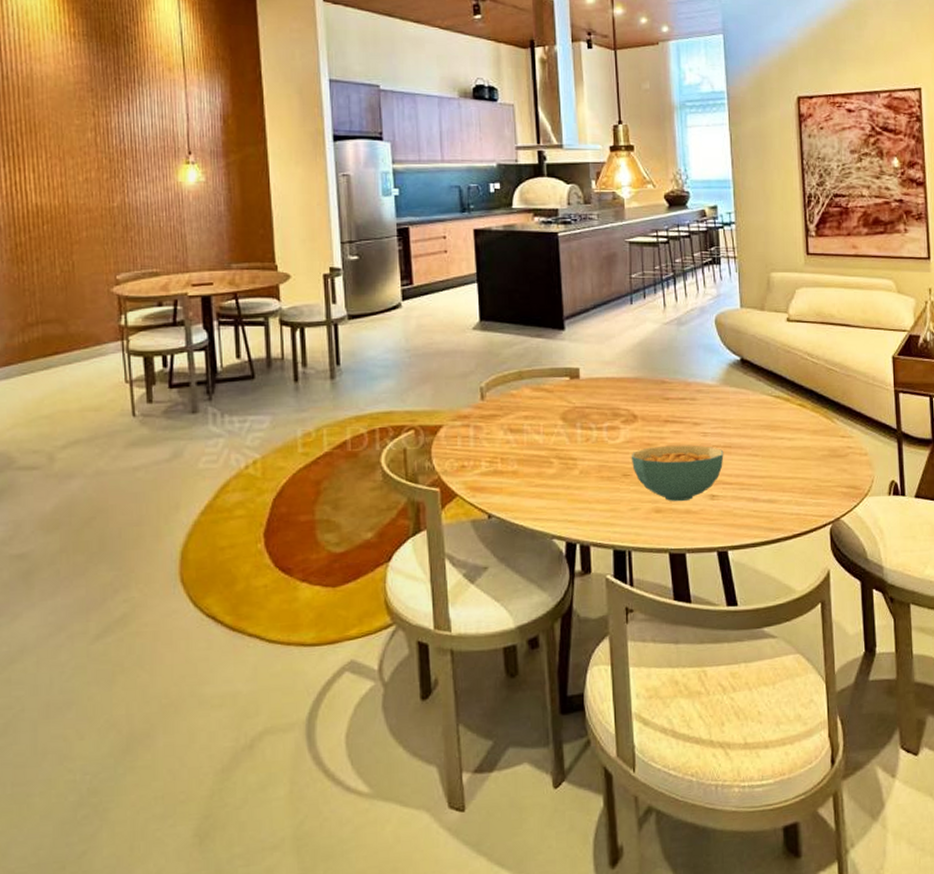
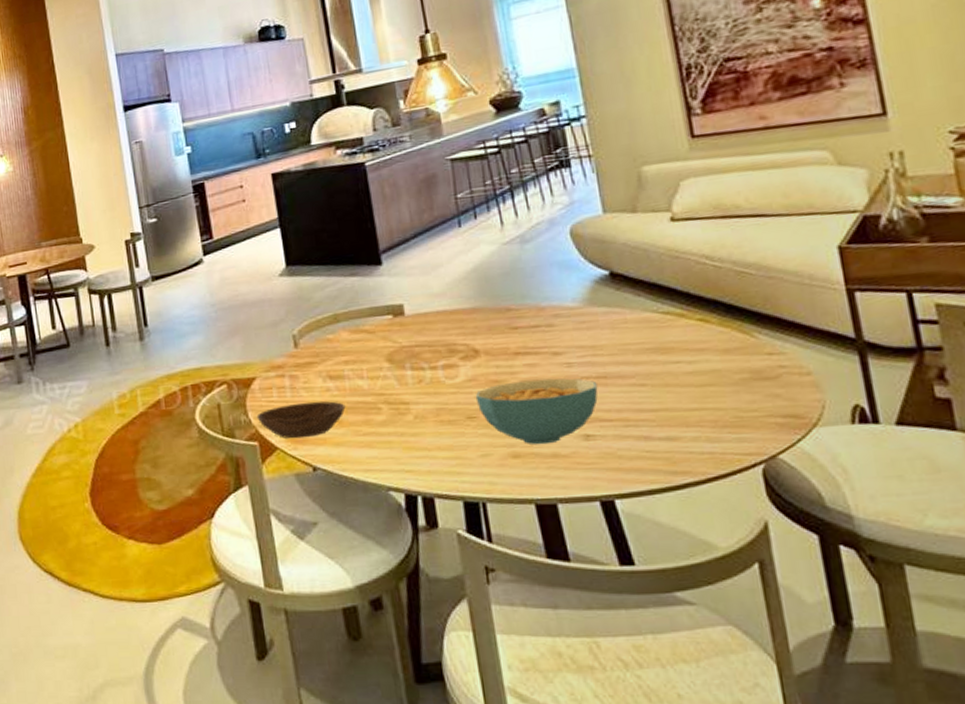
bowl: none [440,452,522,487] -> present [256,401,346,439]

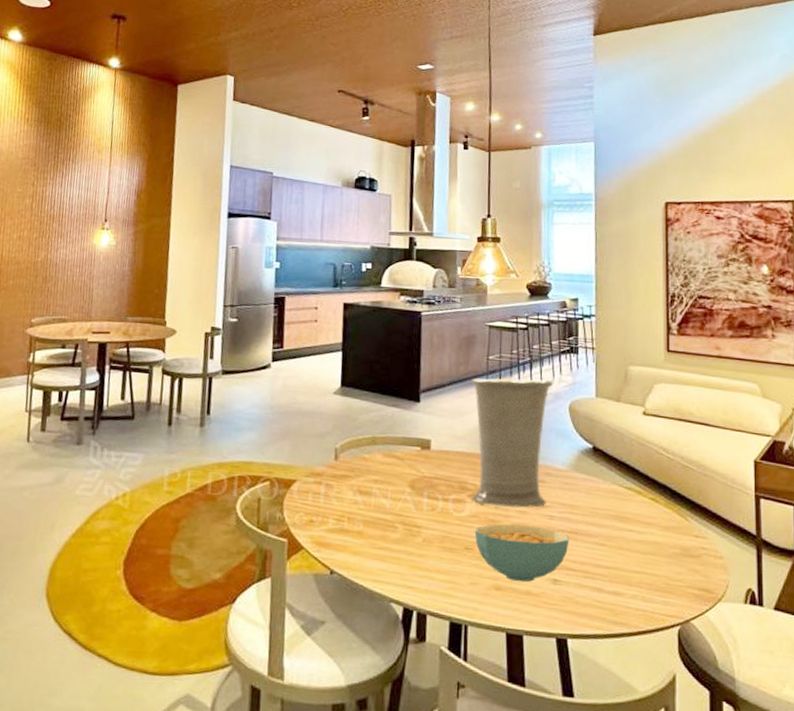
bowl: present [256,401,346,439] -> none [290,510,368,543]
vase: none [440,206,560,365] -> present [471,378,553,508]

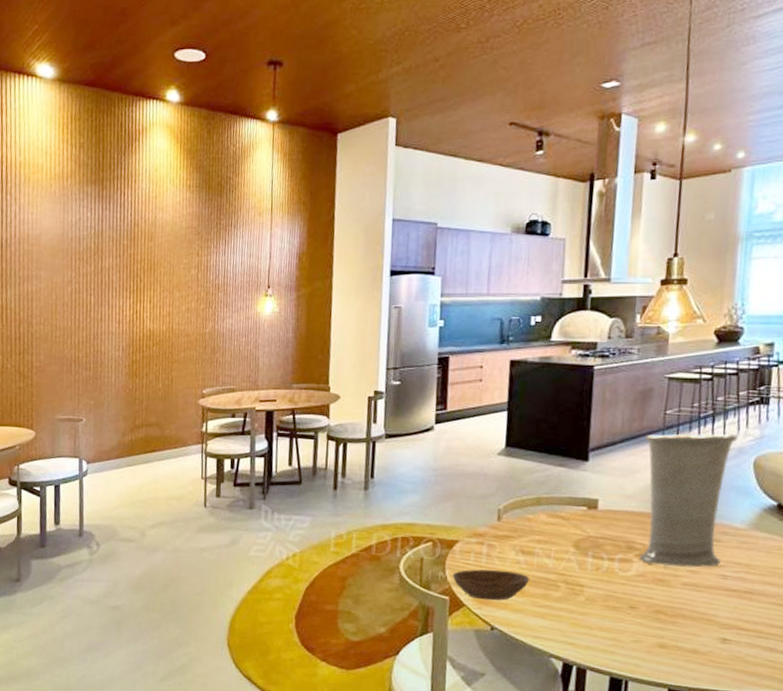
bowl: none [290,510,368,543] -> present [452,569,530,601]
cereal bowl: present [474,524,570,582] -> none [640,583,744,641]

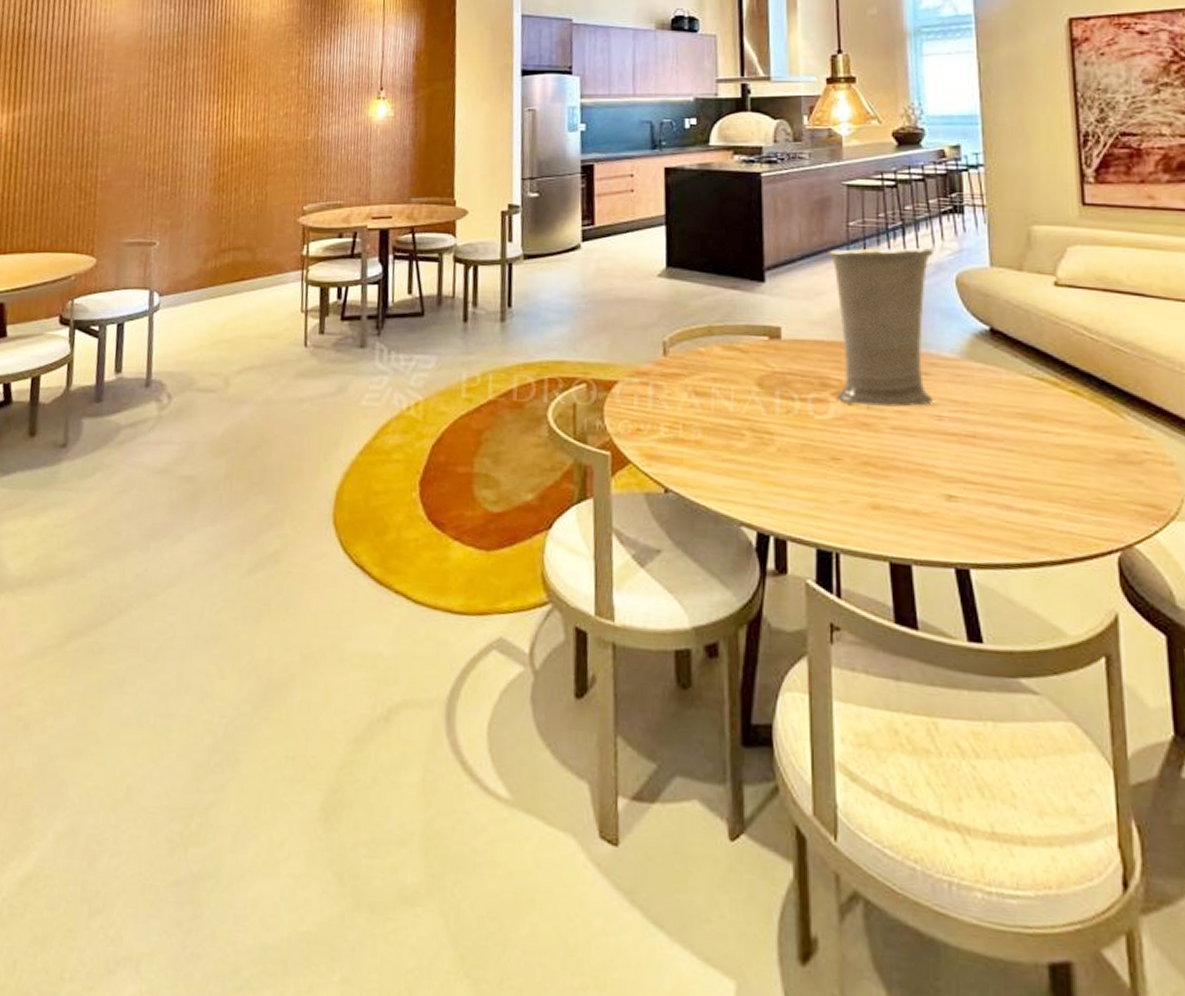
bowl: present [452,569,530,601] -> none [613,415,708,455]

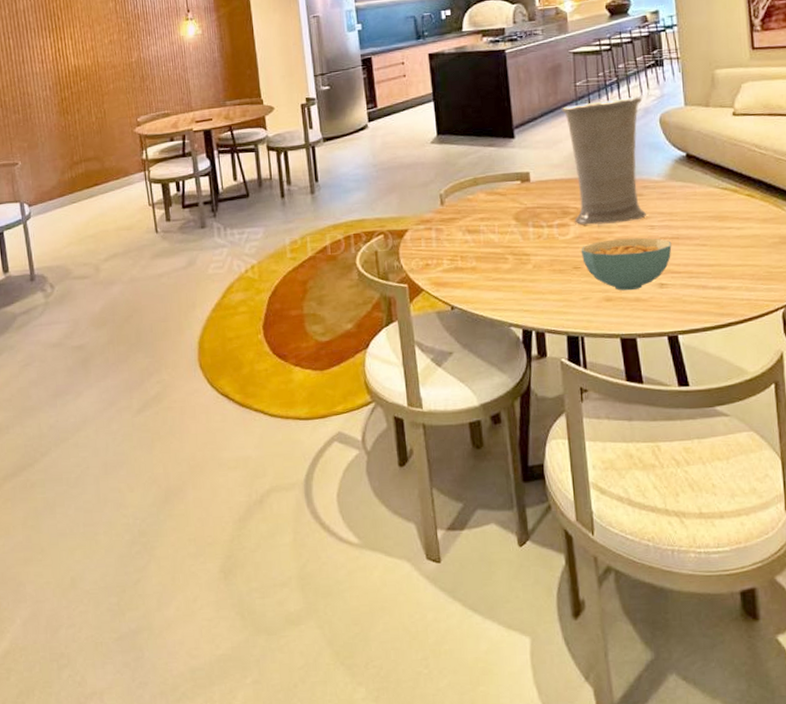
cereal bowl: none [842,427,966,499] -> present [581,237,672,291]

